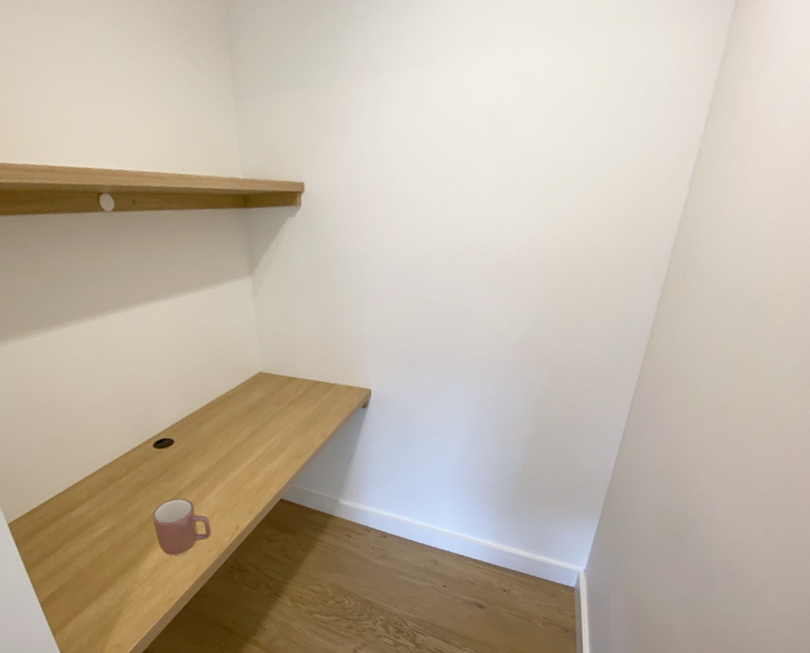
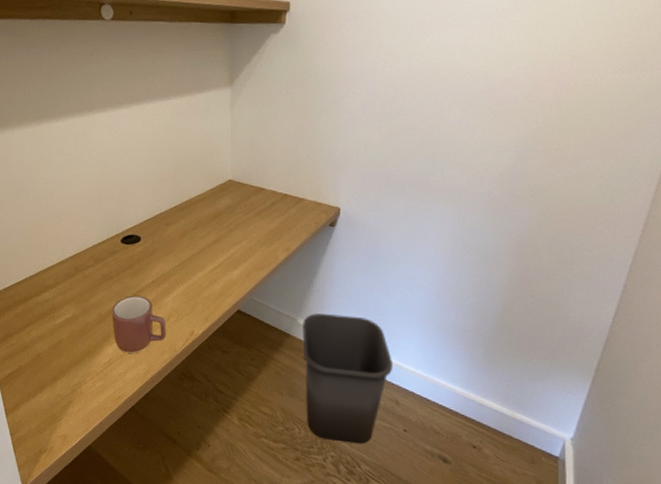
waste bin: none [344,490,431,606] -> present [302,313,394,444]

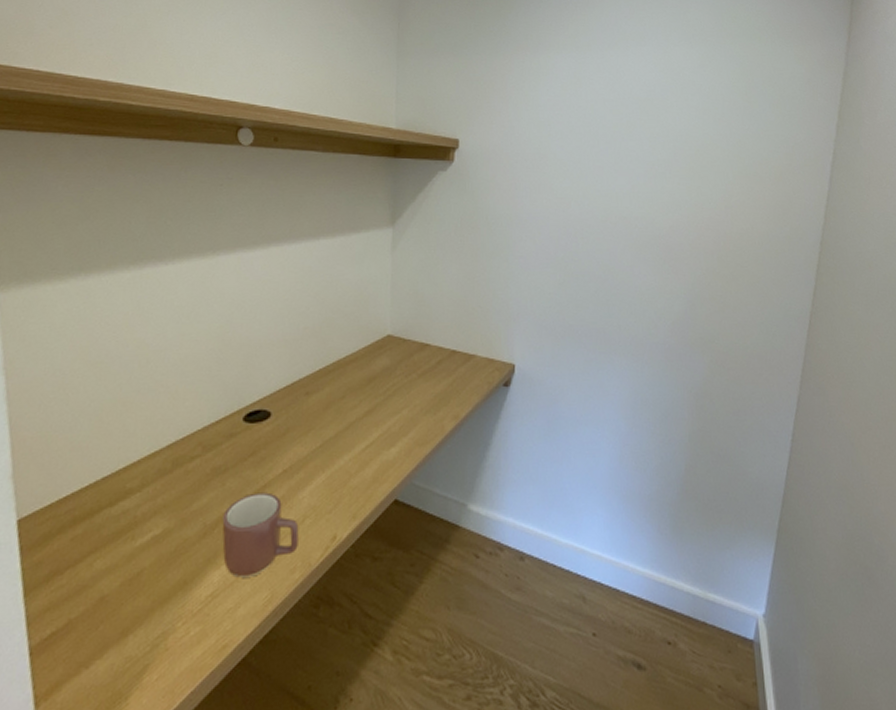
waste bin: present [302,313,394,444] -> none [474,494,578,663]

